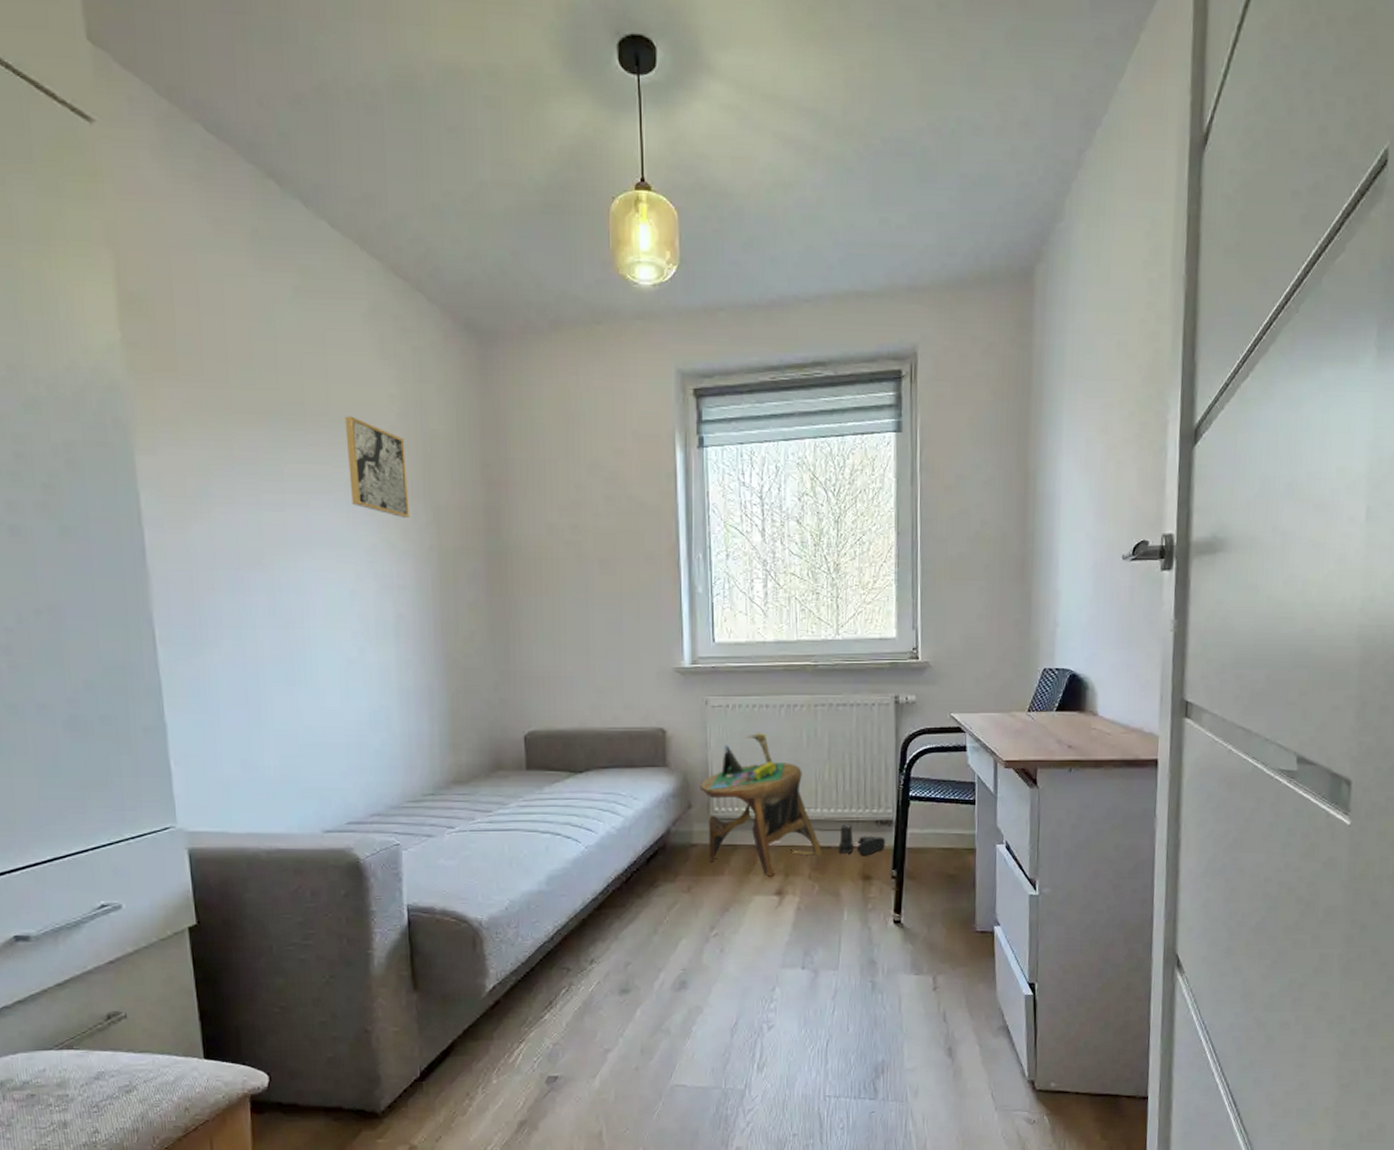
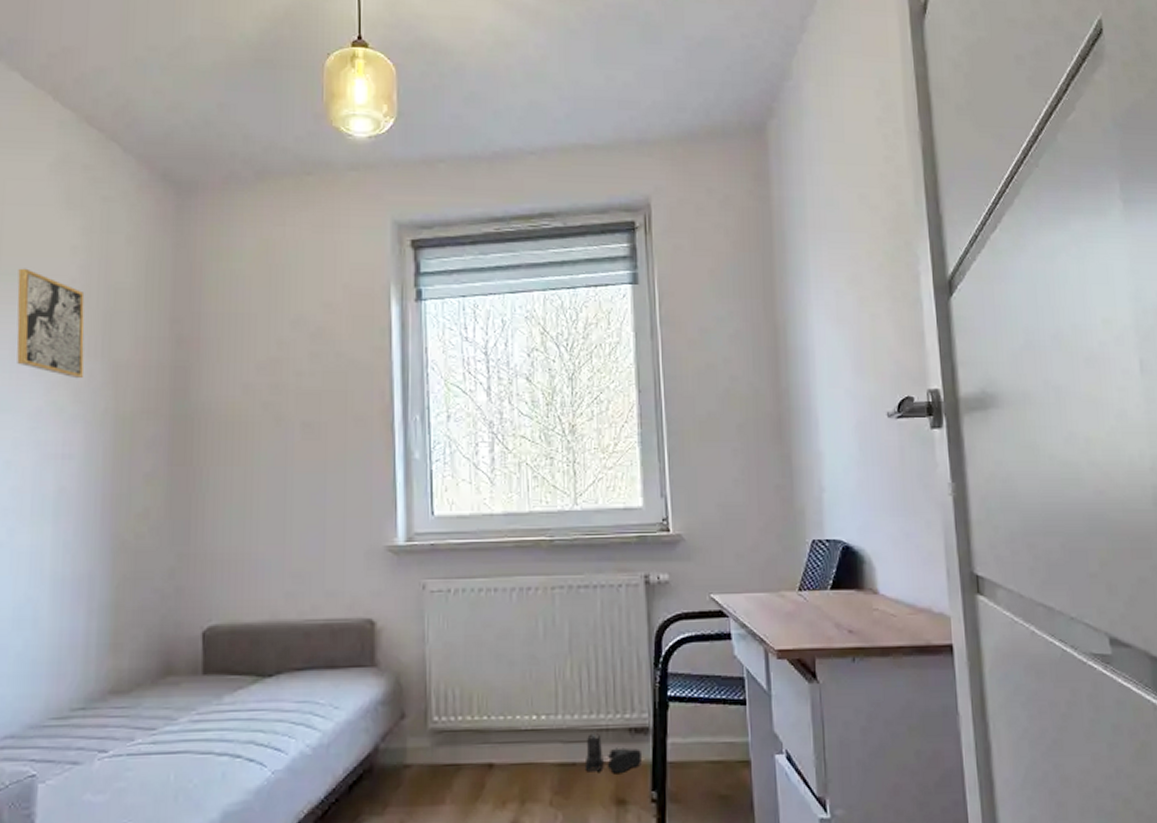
side table: present [700,732,823,877] -> none [415,621,567,805]

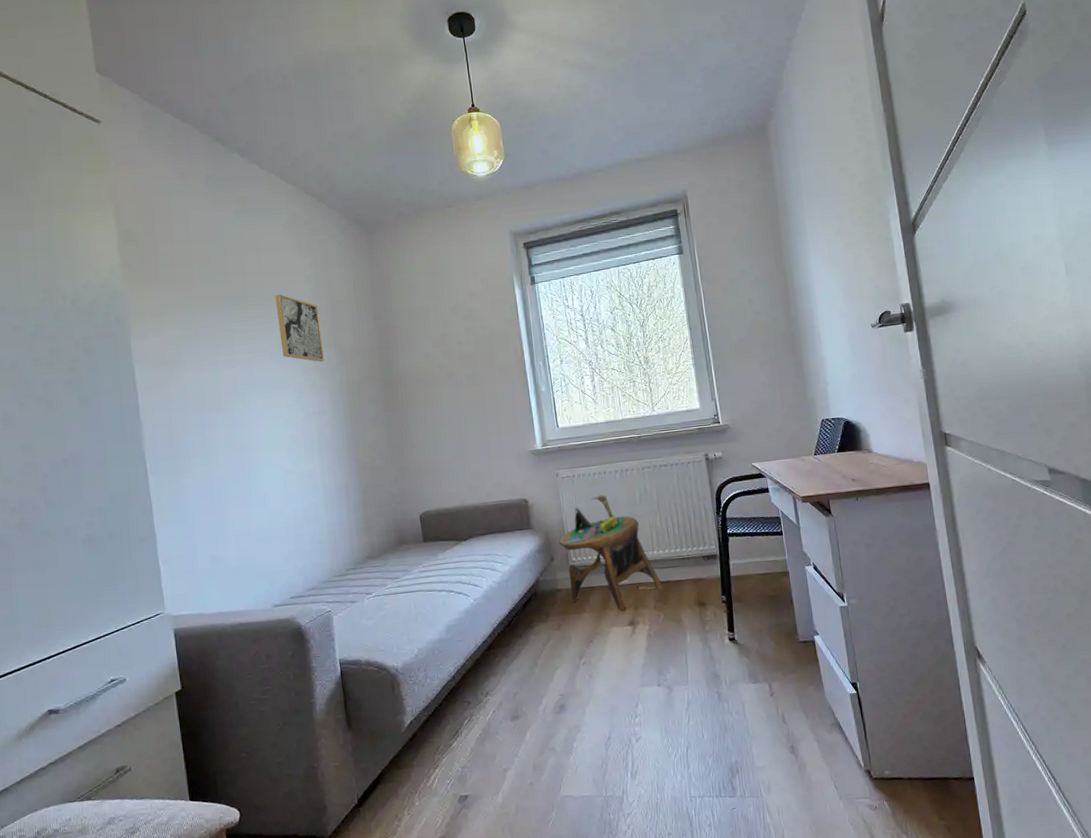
side table: none [415,621,567,805] -> present [559,494,664,611]
boots: present [584,730,641,774] -> none [675,559,713,586]

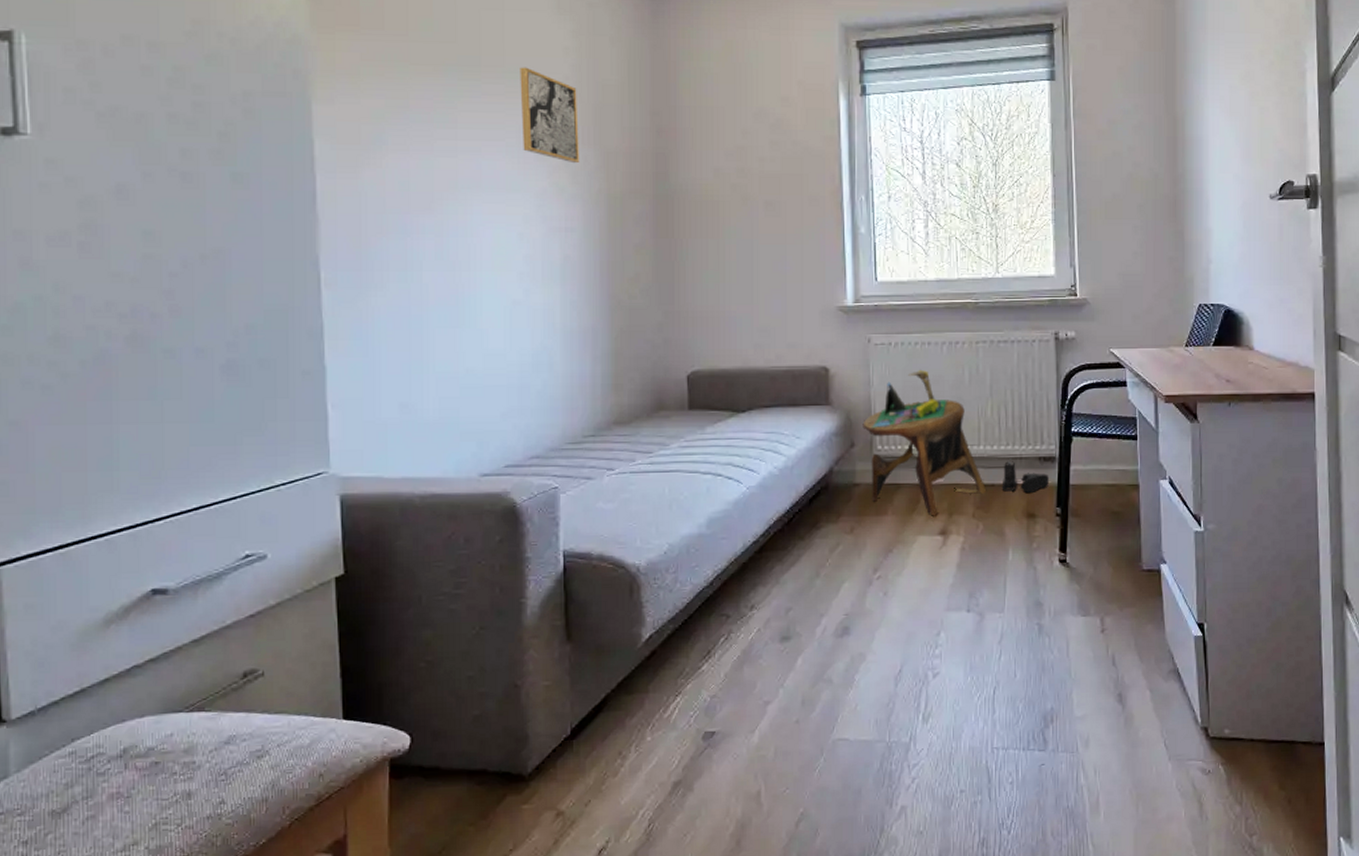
boots: none [675,559,713,586] -> present [1001,458,1049,494]

